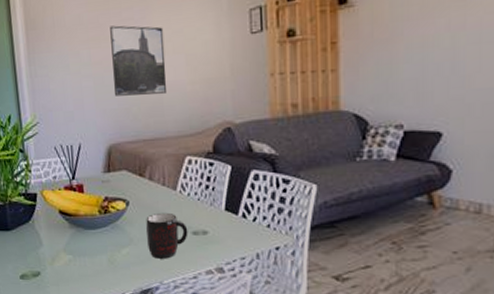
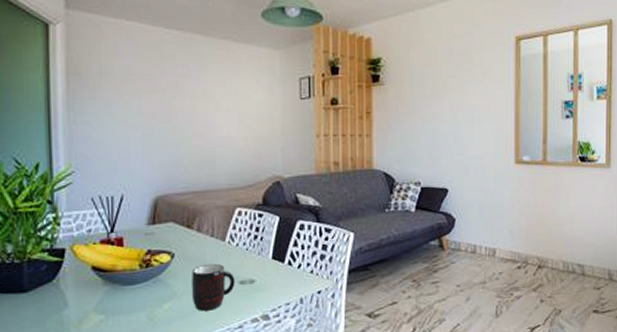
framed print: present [110,25,167,96] -> none [164,80,220,149]

